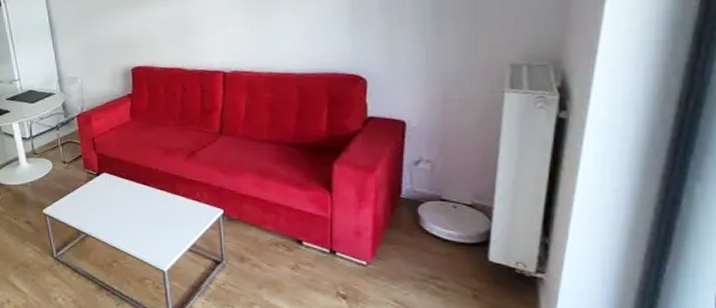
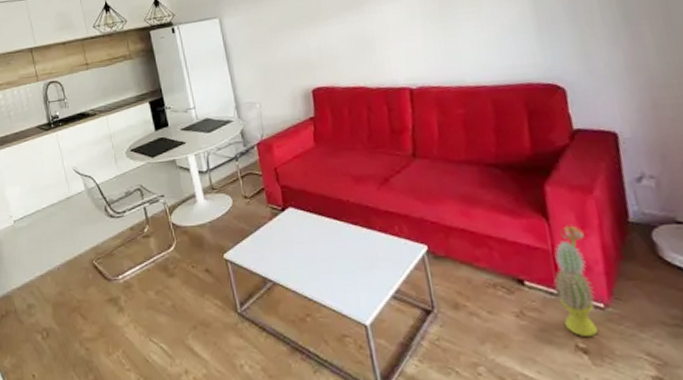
decorative plant: none [327,197,361,286] -> present [553,223,598,336]

